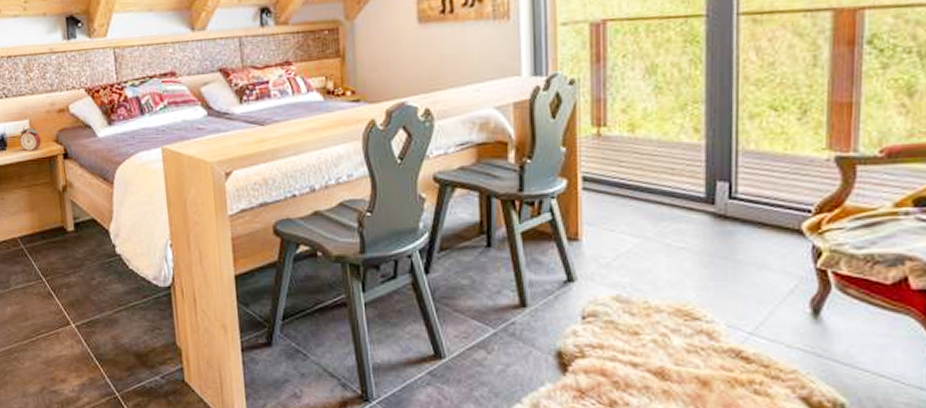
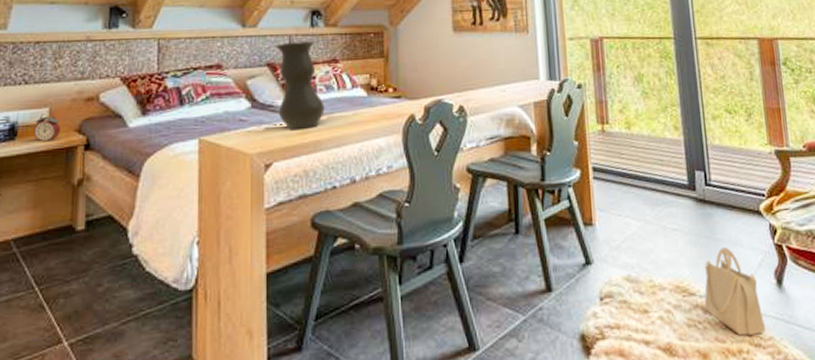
vase: none [226,42,280,140] -> present [275,41,325,132]
handbag: none [711,270,788,366] -> present [704,248,766,336]

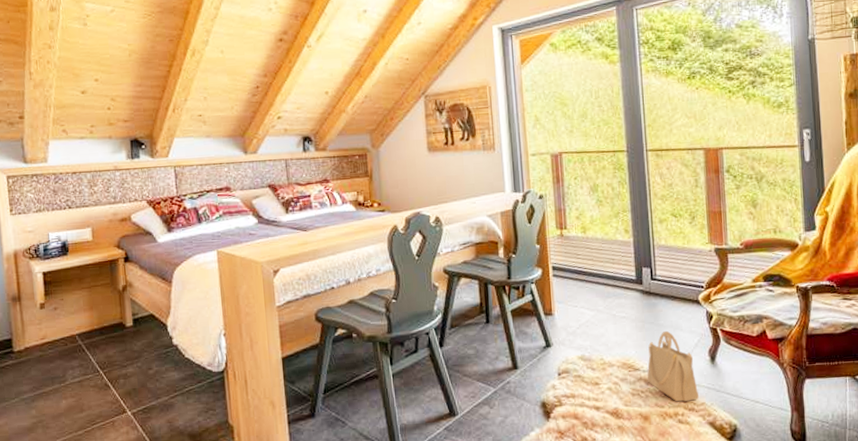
alarm clock: present [34,113,61,142] -> none [81,232,103,256]
vase: present [275,41,325,132] -> none [274,164,320,243]

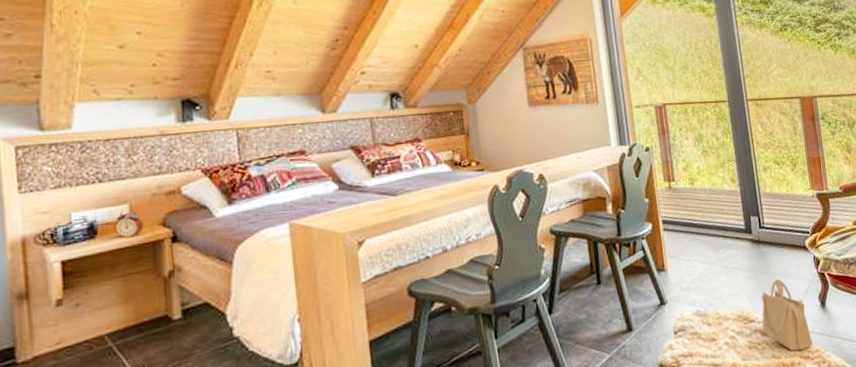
alarm clock: none [81,232,103,256] -> present [115,209,144,238]

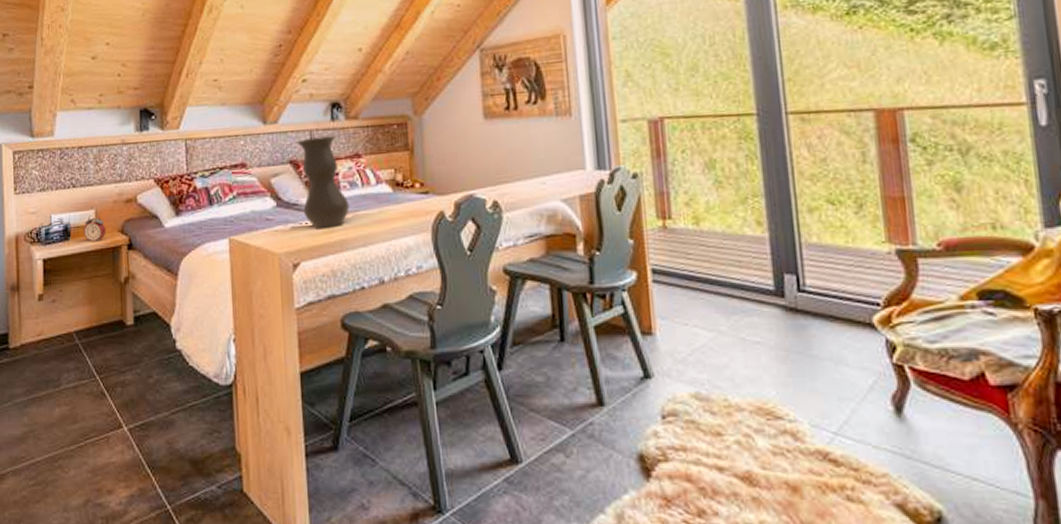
vase: none [357,123,412,210] -> present [297,136,350,231]
handbag: present [761,279,813,351] -> none [794,366,878,470]

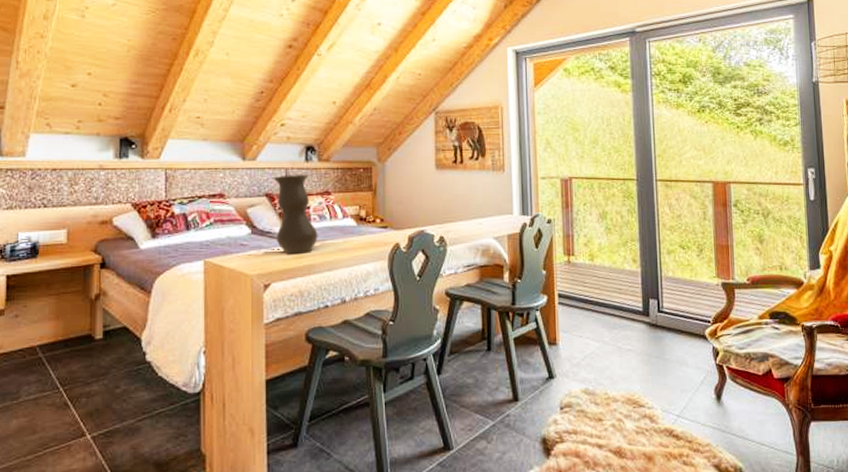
alarm clock: present [84,214,106,242] -> none [54,234,78,260]

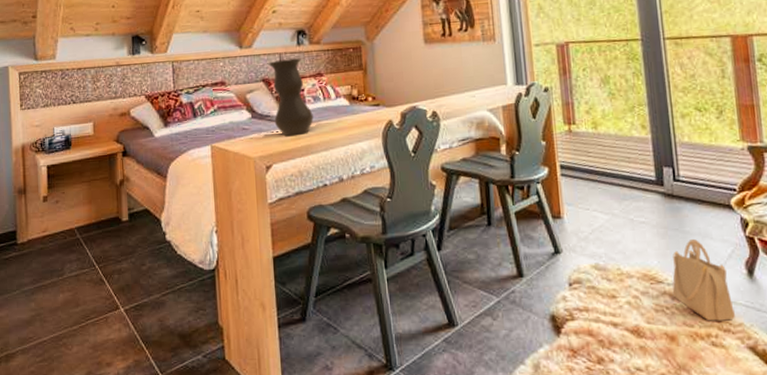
handbag: none [652,367,704,442] -> present [672,239,735,321]

